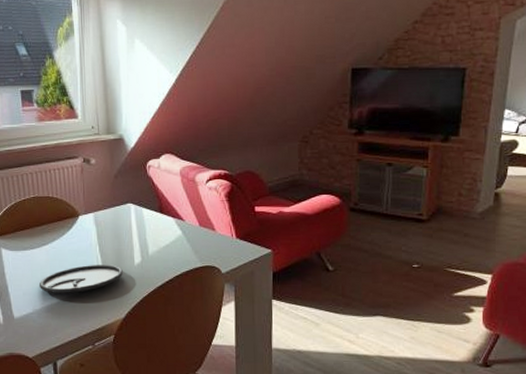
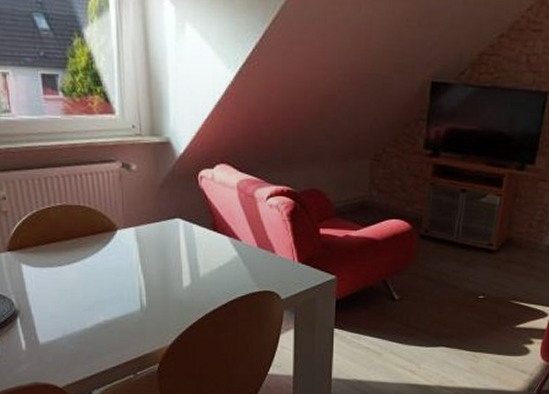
plate: present [38,265,123,293] -> none [69,286,169,317]

